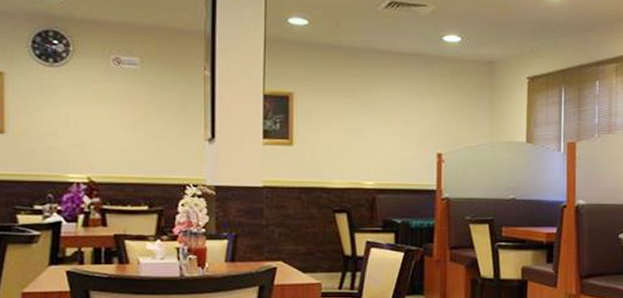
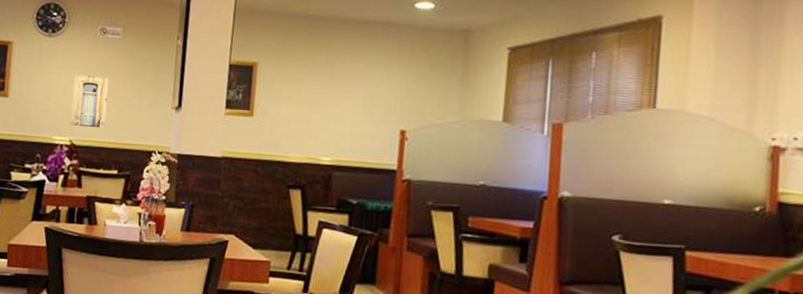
wall art: none [86,107,129,164] -> present [70,74,109,129]

